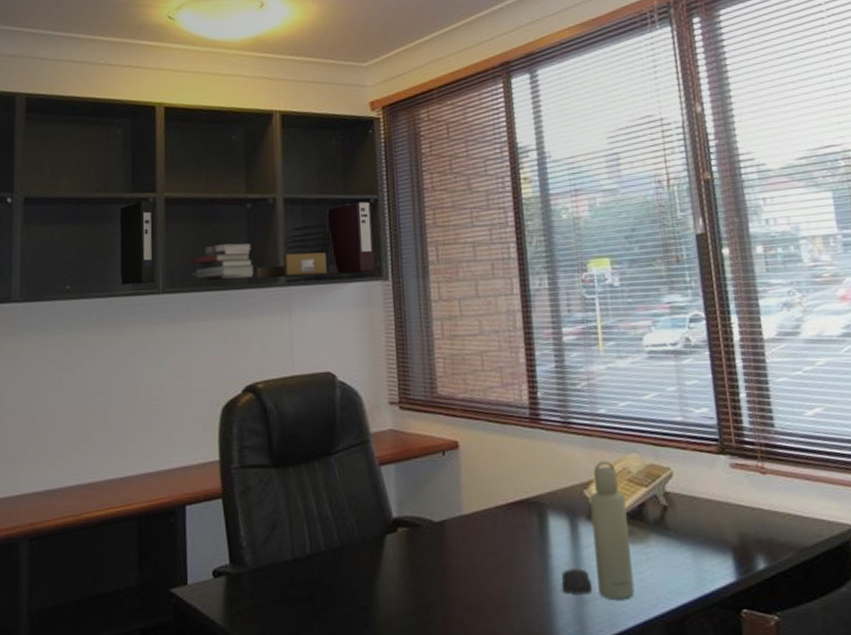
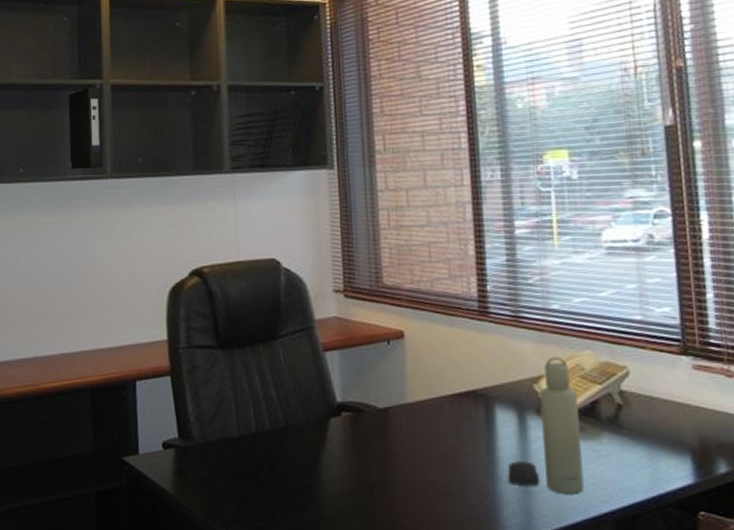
books: present [190,243,254,281] -> none [136,130,199,167]
box: present [256,252,327,279] -> none [201,140,272,165]
binder: present [326,201,376,275] -> none [270,89,321,163]

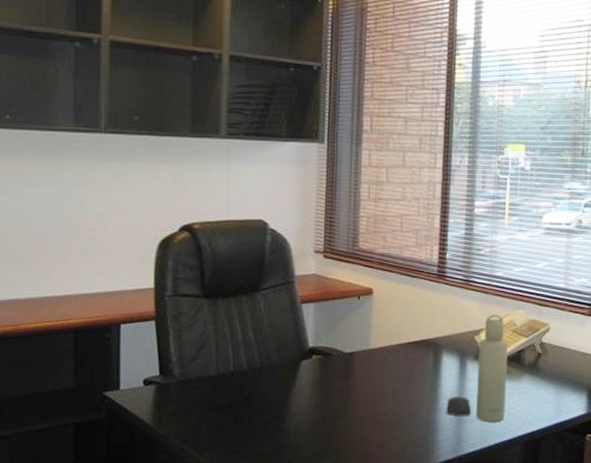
binder: present [68,87,103,169] -> none [61,41,98,122]

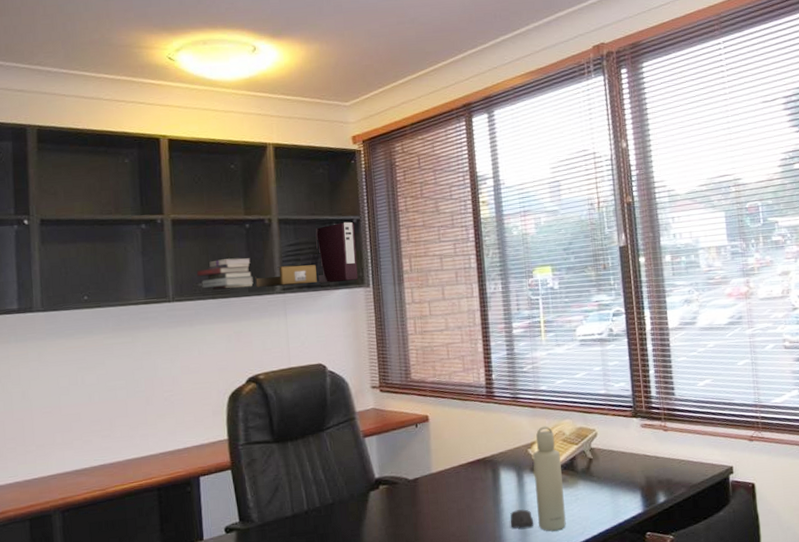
books: none [133,92,196,127] -> present [196,258,254,290]
box: none [199,108,267,131] -> present [255,264,317,288]
binder: none [268,67,314,134] -> present [315,221,359,283]

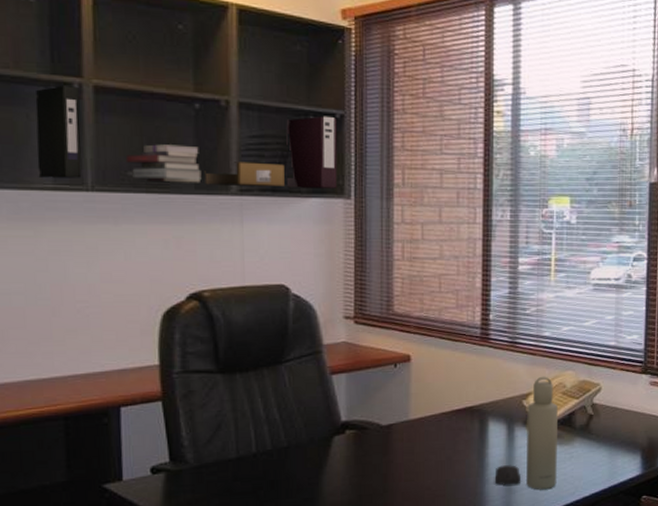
binder: none [130,221,165,295] -> present [35,85,82,178]

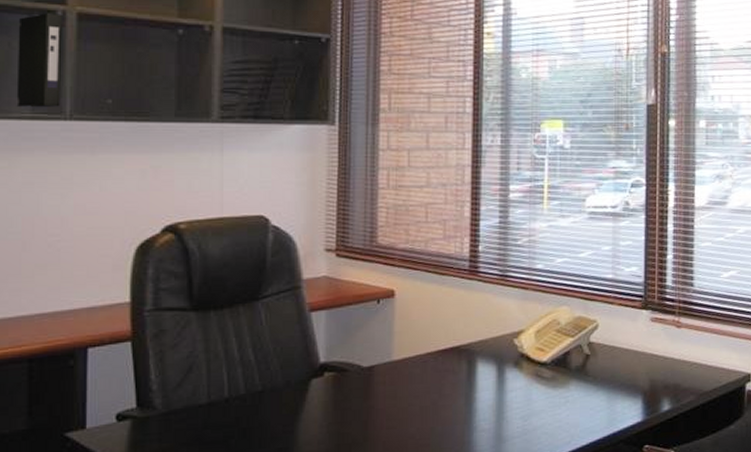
books: present [125,144,202,183] -> none [105,71,182,111]
box: present [204,162,285,187] -> none [185,88,267,114]
binder: present [286,116,338,189] -> none [269,40,322,116]
computer mouse: present [496,465,520,485] -> none [485,410,511,434]
bottle: present [525,376,558,489] -> none [517,312,552,438]

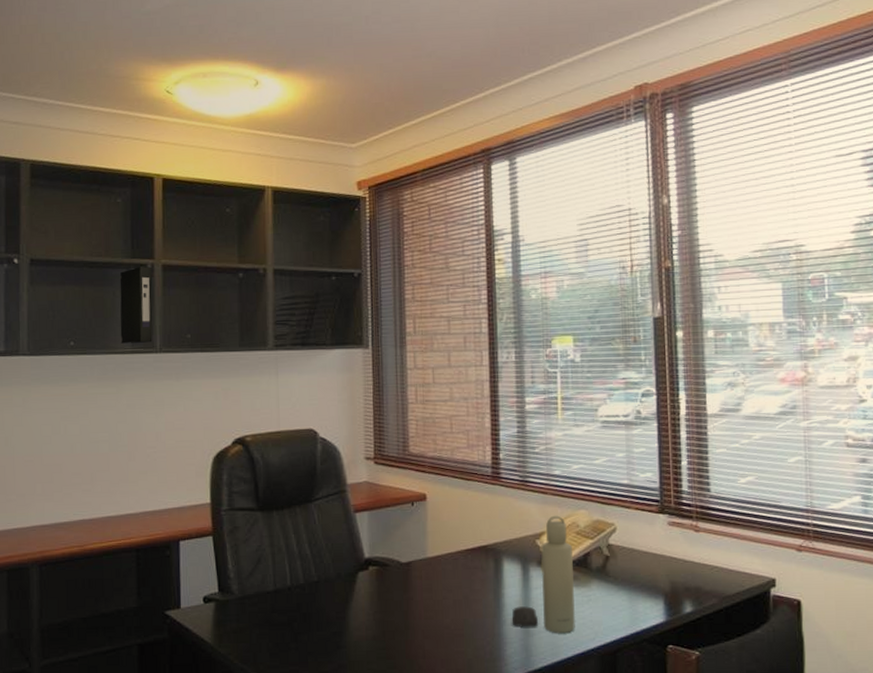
computer mouse: none [485,410,511,434] -> present [512,606,538,627]
bottle: none [517,312,552,438] -> present [541,515,575,633]

